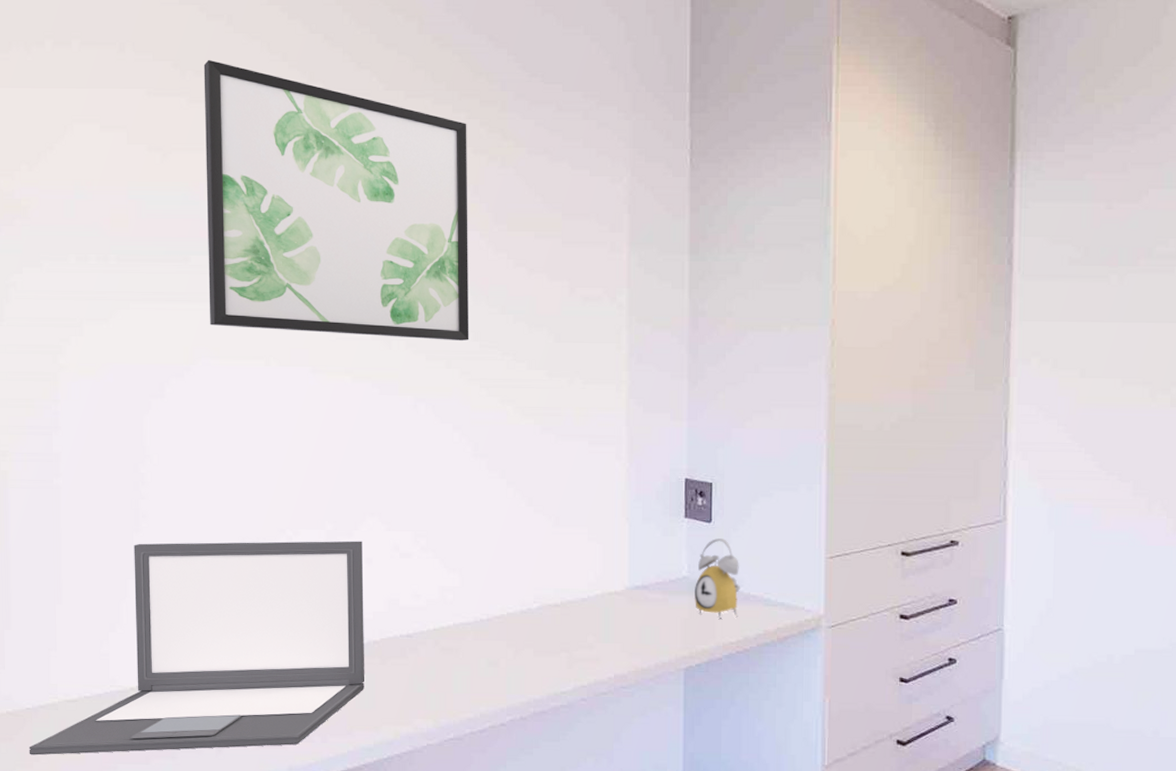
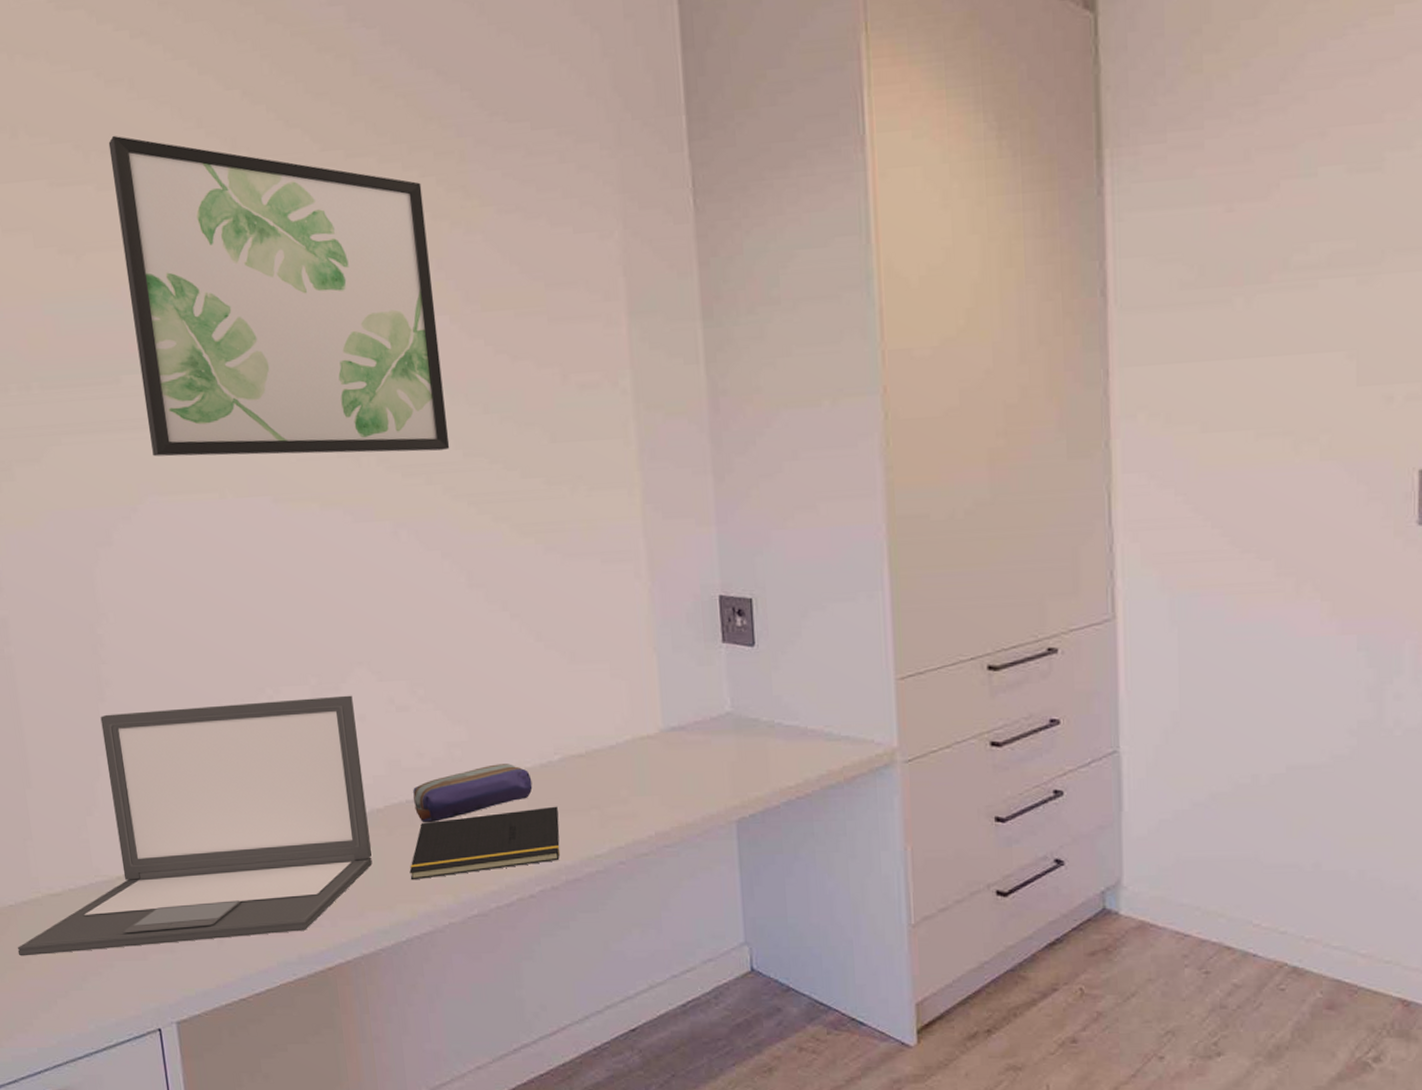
notepad: none [397,647,532,705] -> present [409,806,560,881]
pencil case: none [407,608,512,656] -> present [413,764,533,823]
alarm clock: present [695,538,741,619] -> none [741,664,796,760]

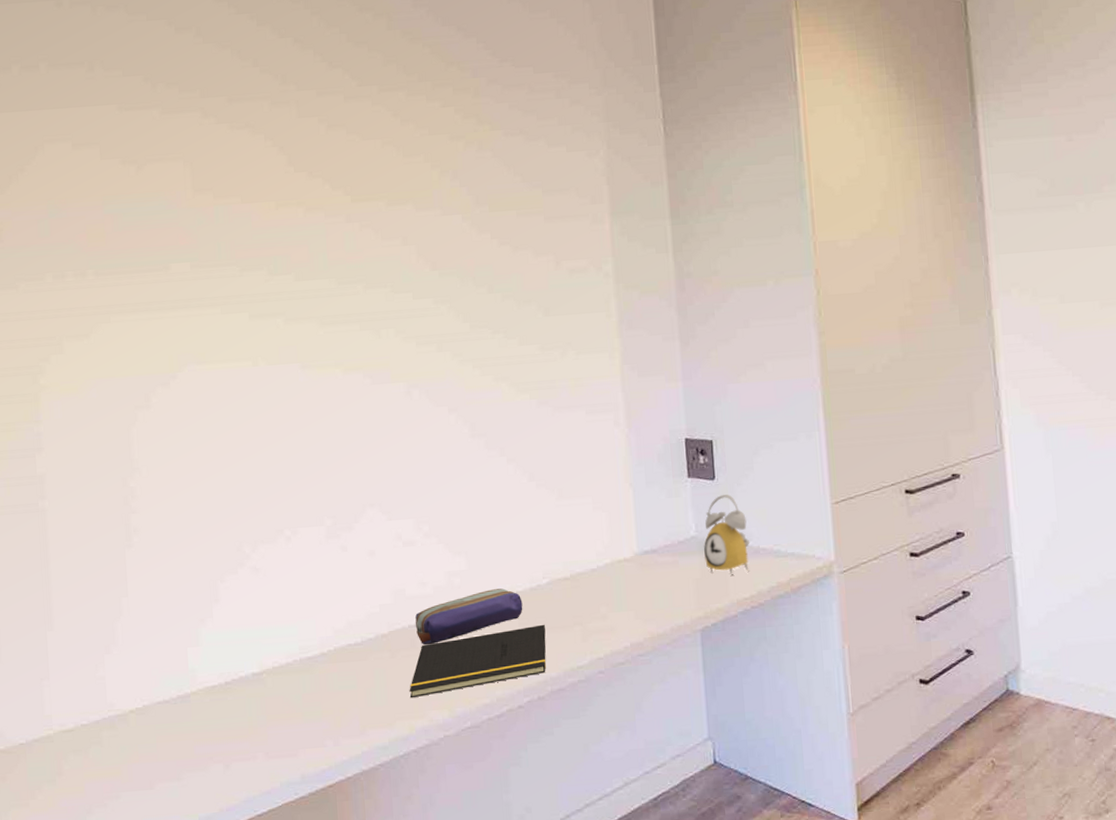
laptop: present [17,695,372,956] -> none [24,533,375,793]
wall art: present [108,135,450,457] -> none [174,70,459,331]
alarm clock: none [741,664,796,760] -> present [704,494,750,575]

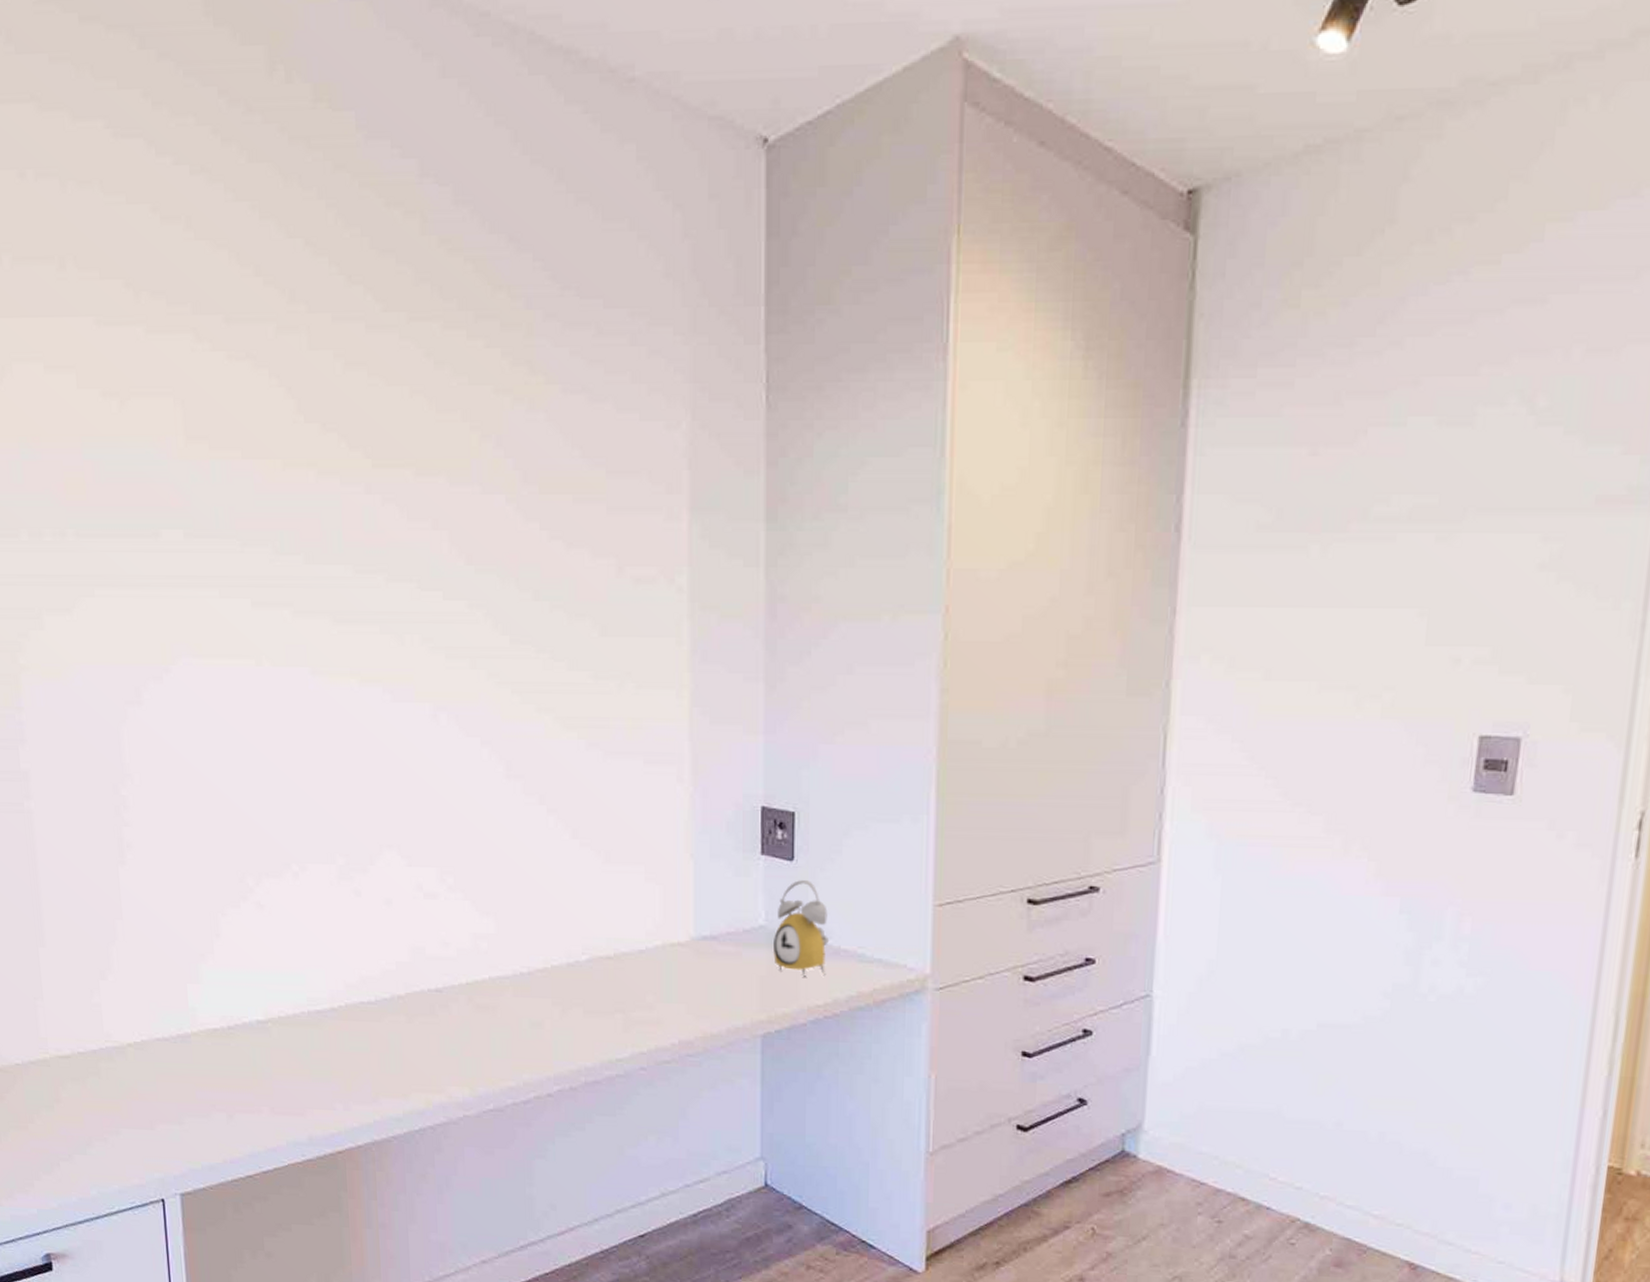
notepad: present [409,624,546,698] -> none [427,1006,582,1070]
pencil case: present [415,588,523,645] -> none [436,959,558,1014]

